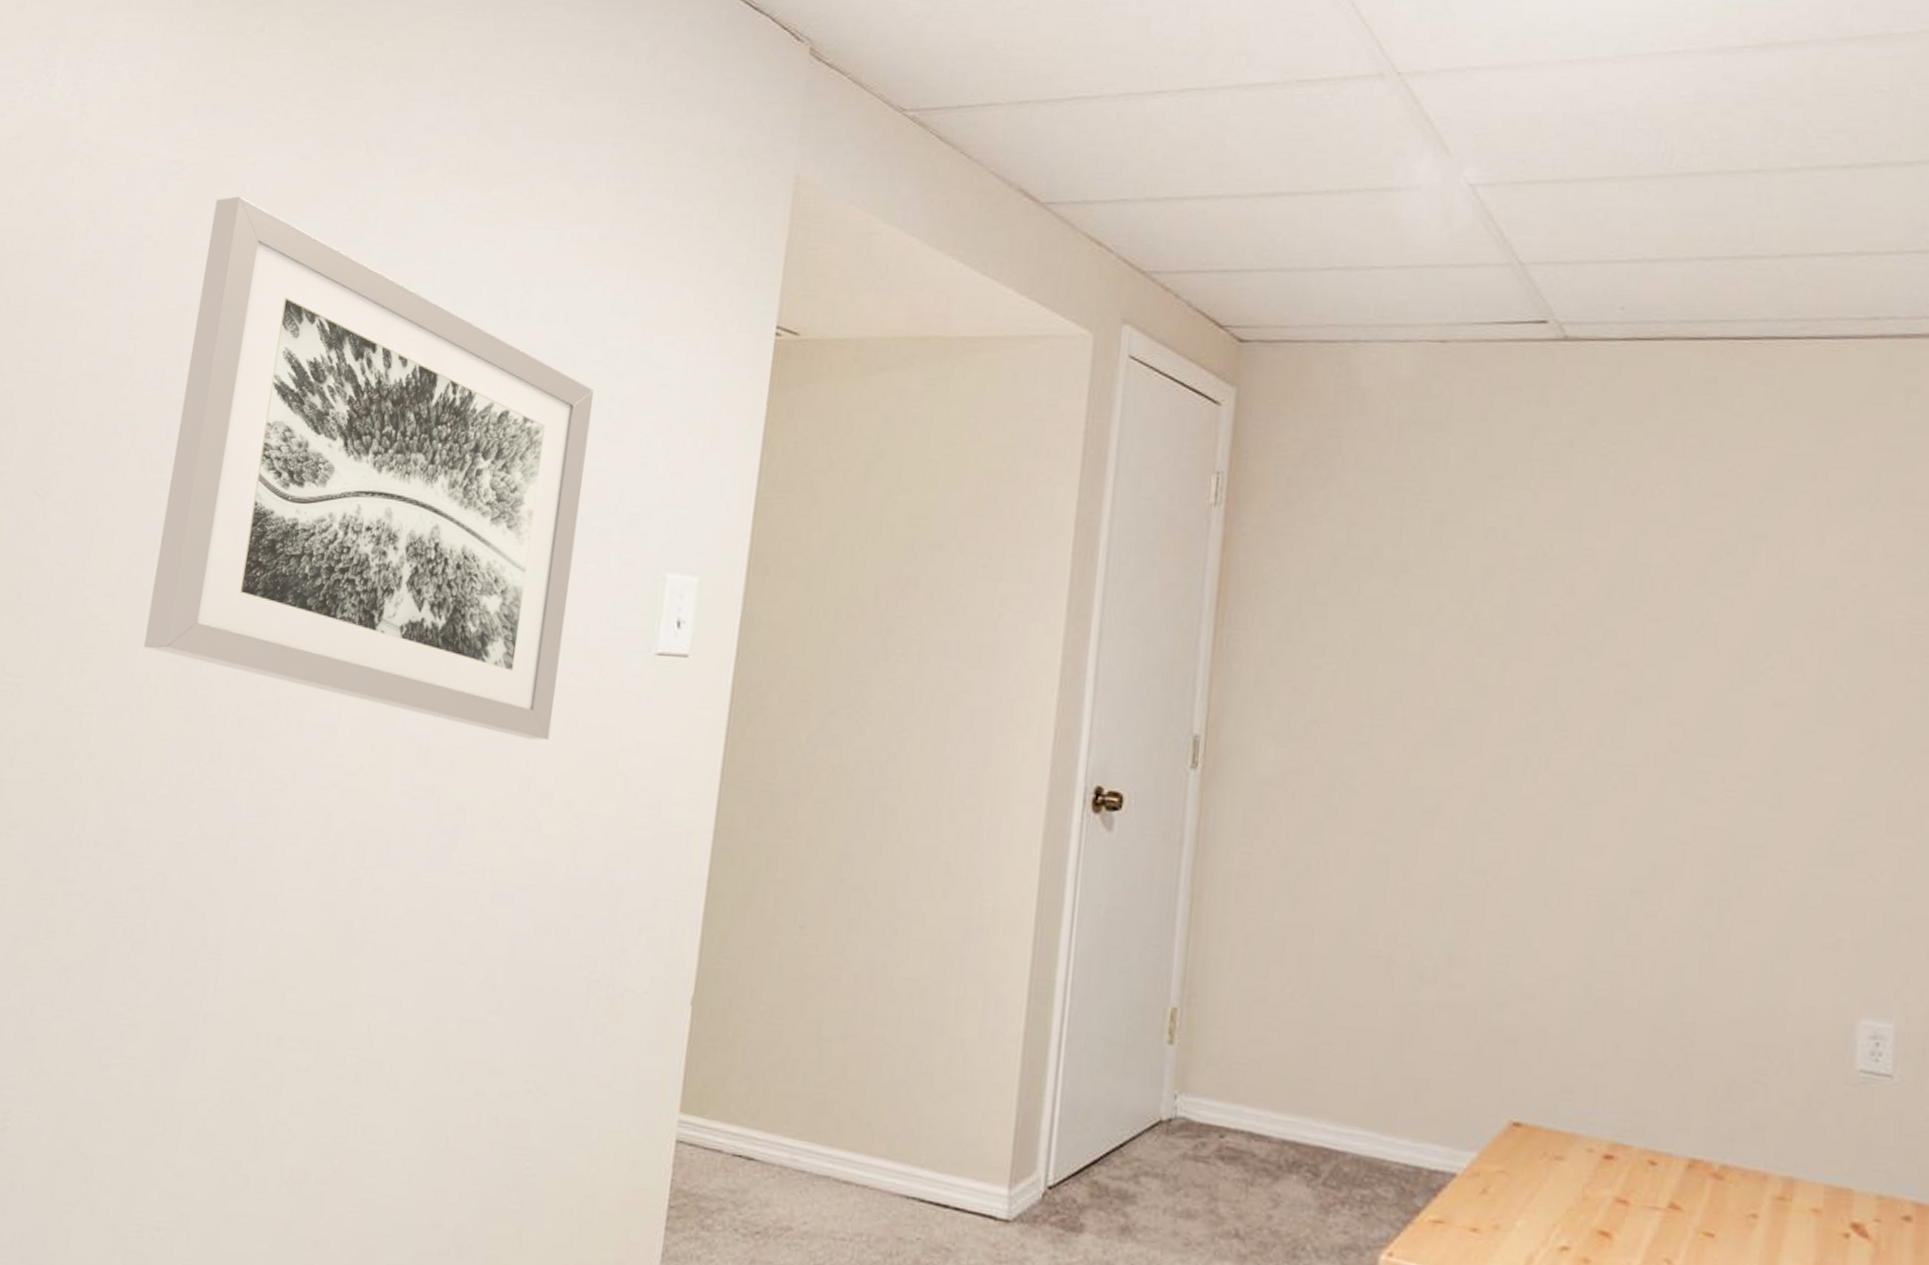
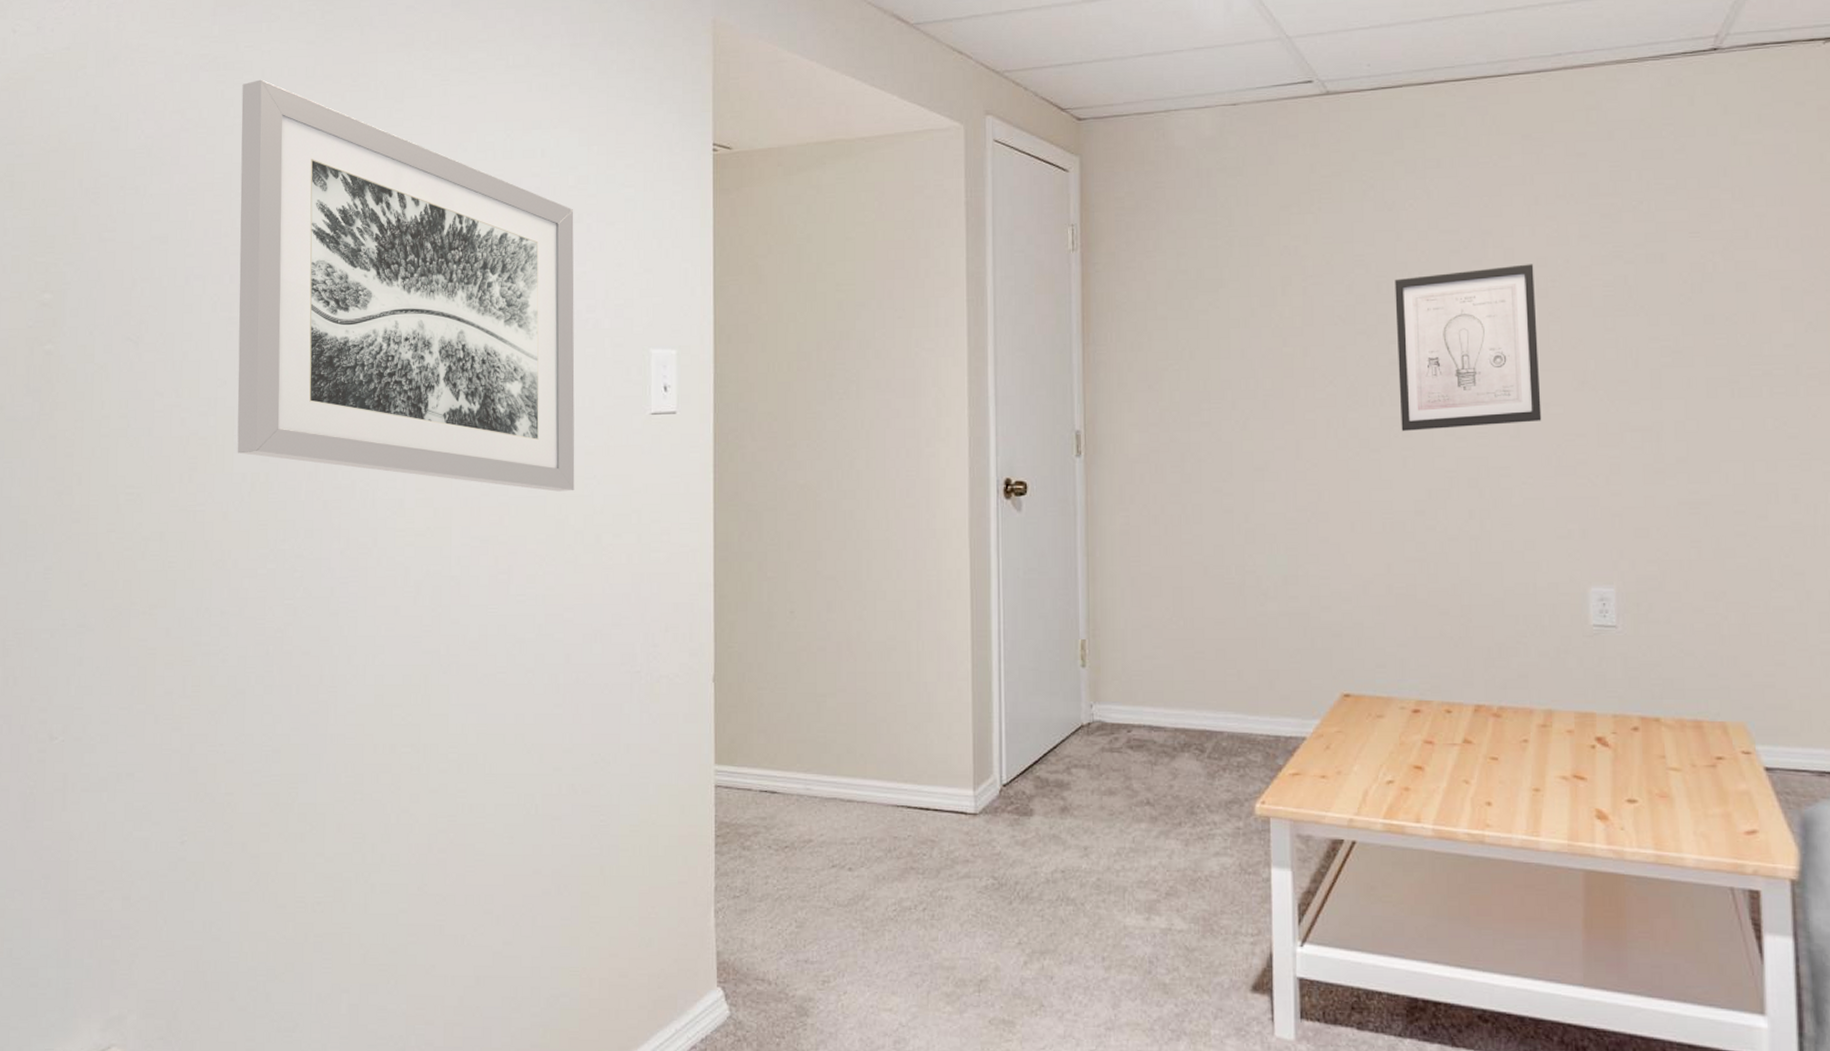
wall art: none [1623,582,1819,791] -> present [1395,264,1542,432]

